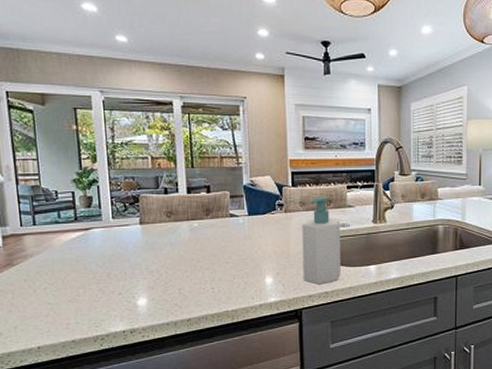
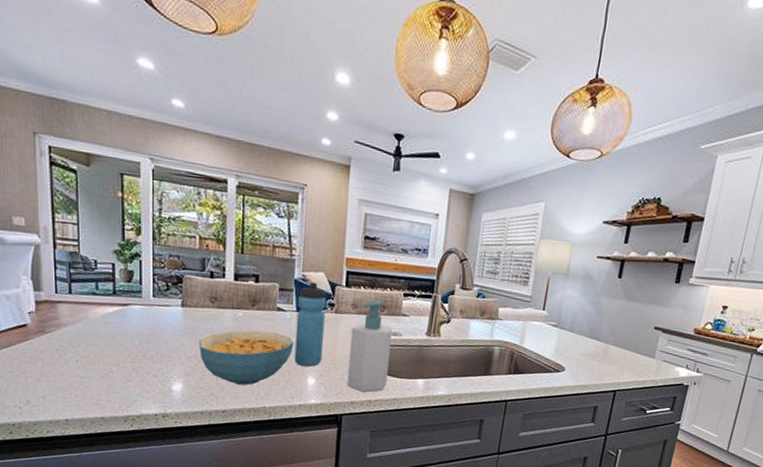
cereal bowl: none [158,239,249,292] -> present [198,330,294,385]
water bottle: none [248,185,277,267] -> present [294,282,326,367]

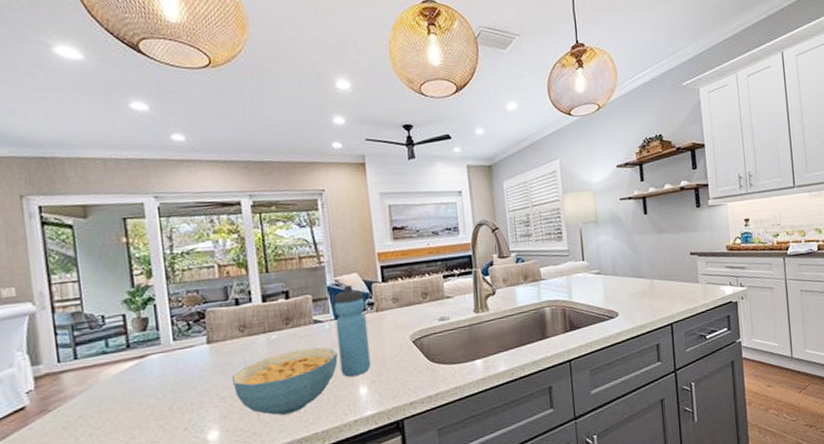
soap bottle: present [347,300,392,392] -> none [396,289,444,389]

